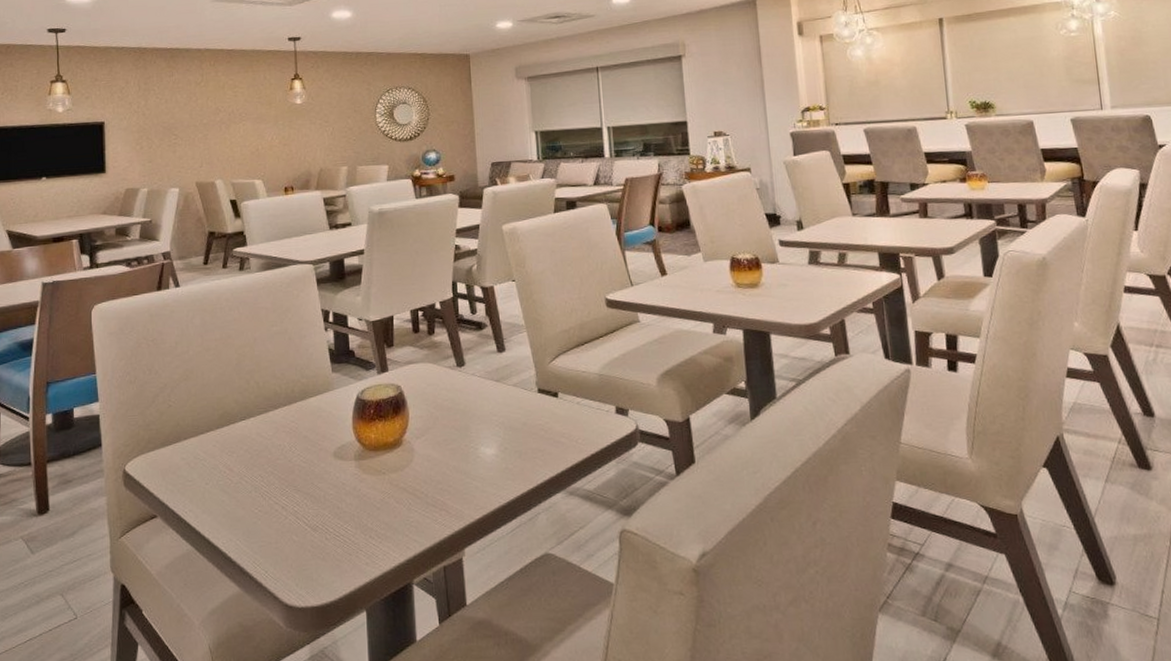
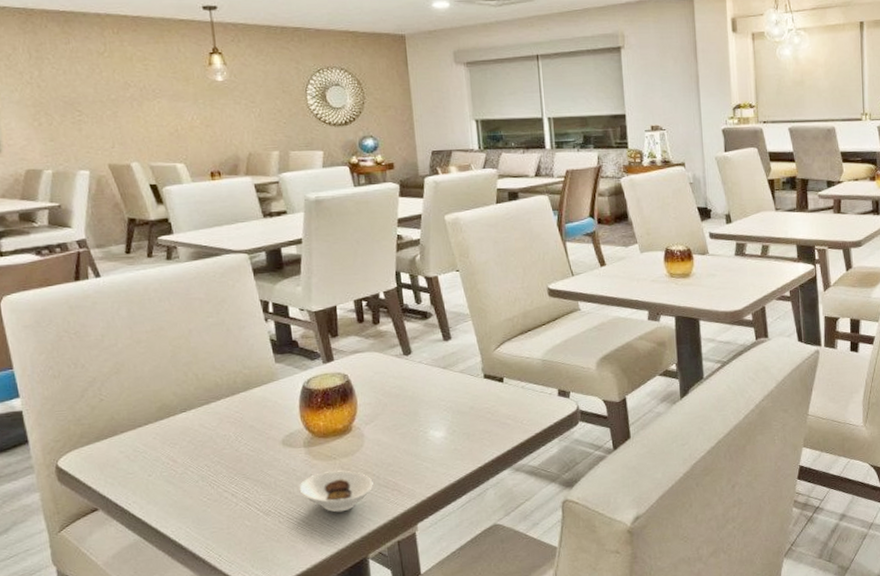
saucer: none [347,486,421,532] -> present [299,470,373,513]

